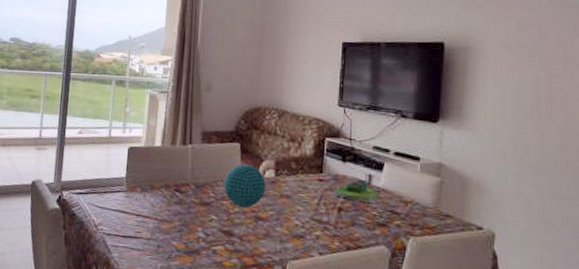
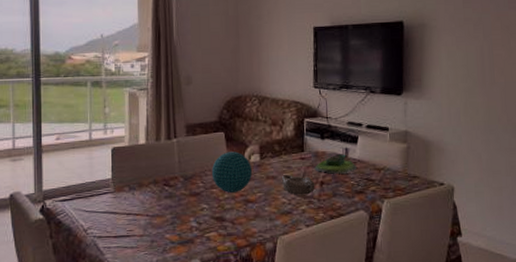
bowl: none [297,195,332,220] -> present [282,175,315,195]

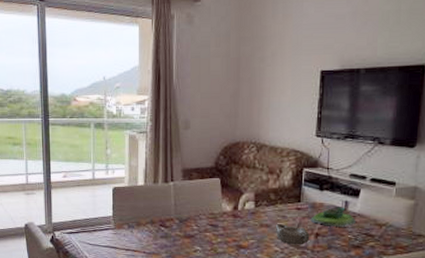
decorative ball: present [211,151,253,193] -> none [205,198,247,237]

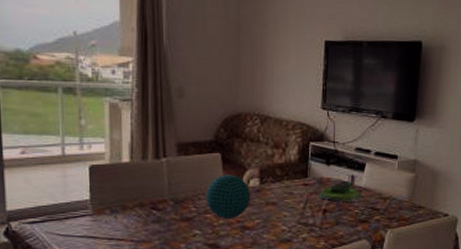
decorative ball: none [205,198,247,237] -> present [205,175,251,218]
bowl: present [276,224,310,245] -> none [283,201,318,223]

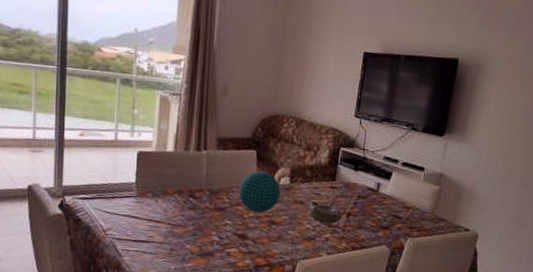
bowl: none [283,201,318,223] -> present [309,201,342,224]
plant pot: present [318,181,362,202] -> none [343,187,386,208]

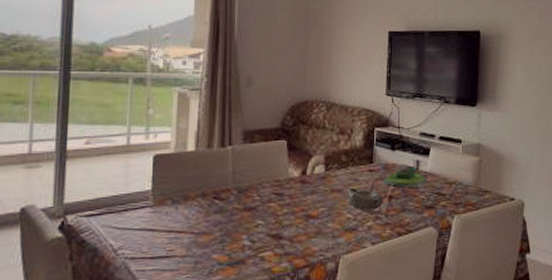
decorative ball: present [238,171,281,212] -> none [269,162,316,207]
plant pot: none [343,187,386,208] -> present [383,166,427,188]

